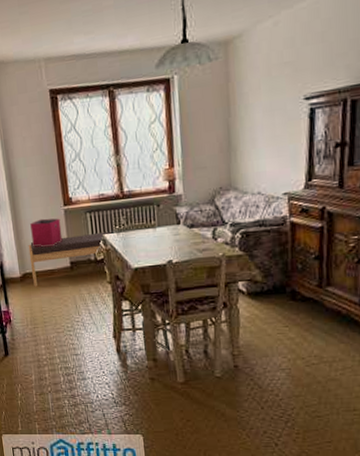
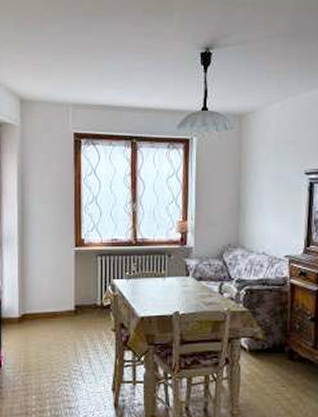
bench: present [28,231,114,287] -> none [31,277,124,329]
storage bin: present [30,218,63,247] -> none [37,258,70,288]

